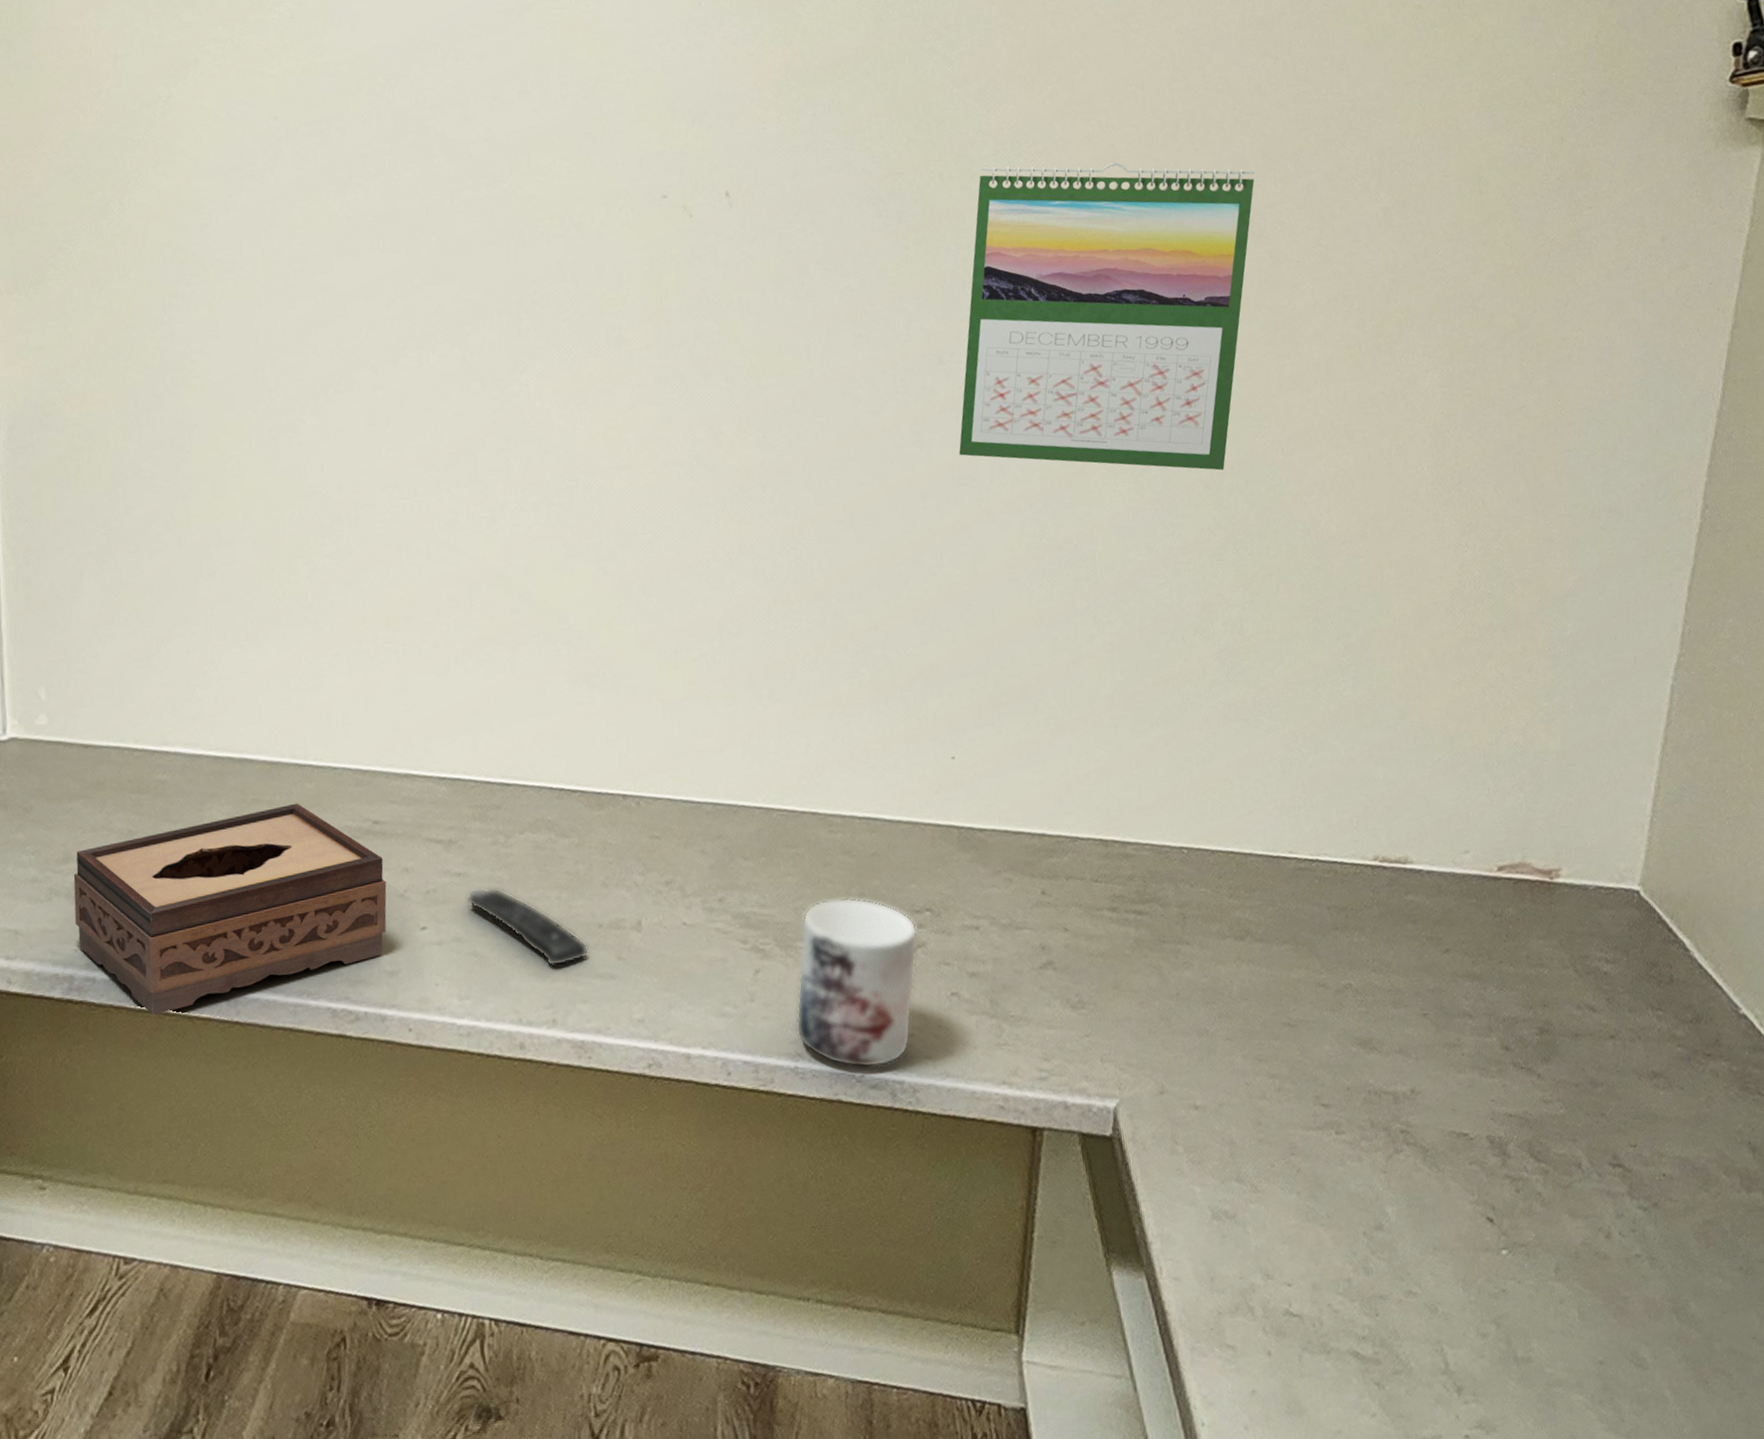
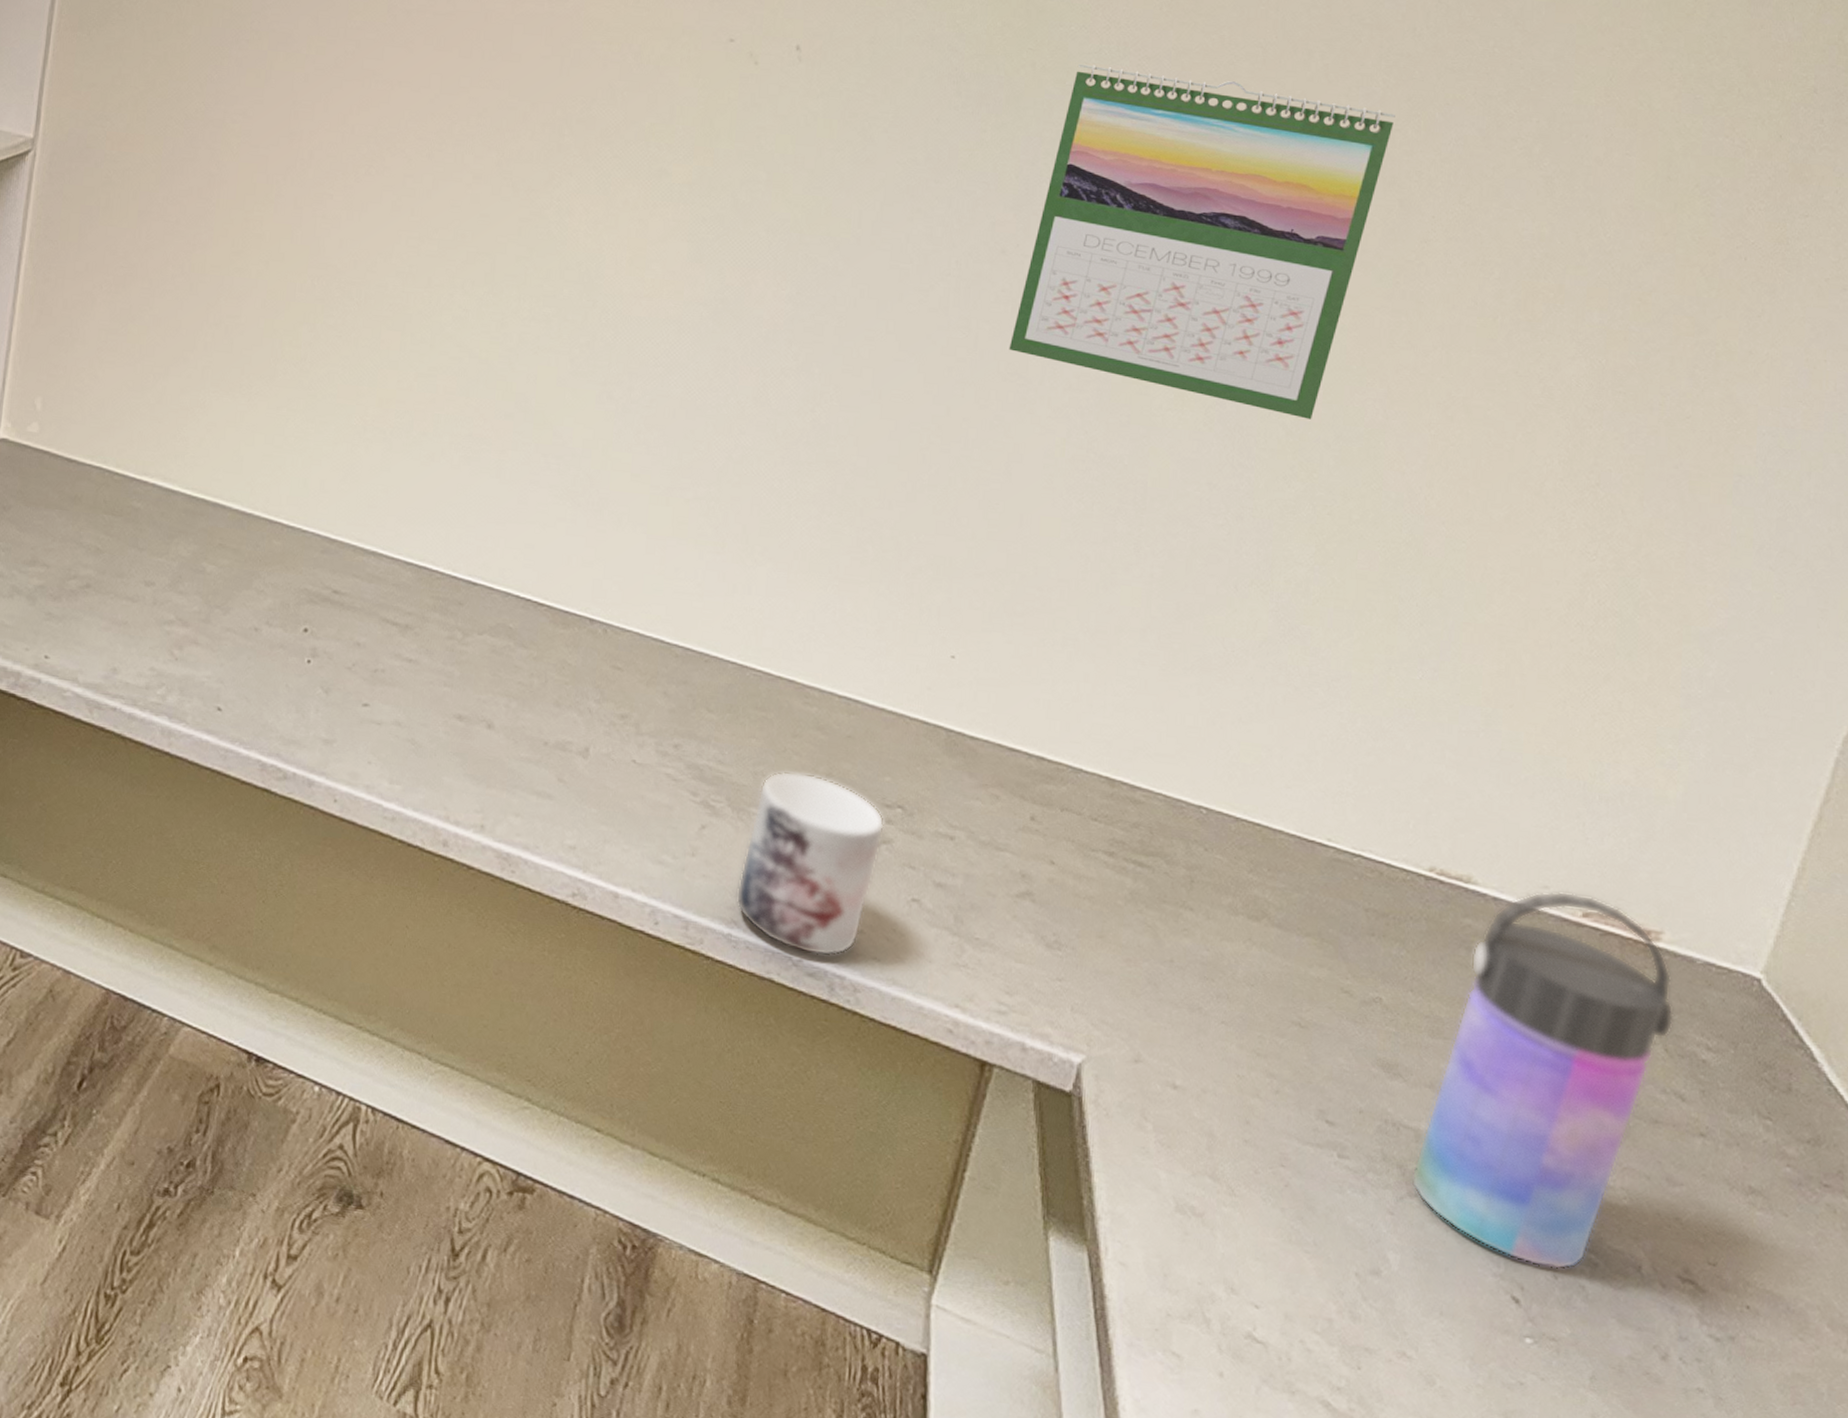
tissue box: present [73,803,387,1015] -> none [30,556,337,728]
remote control: present [466,887,589,967] -> none [413,677,530,774]
water bottle: none [1395,851,1579,1186] -> present [1411,891,1674,1270]

